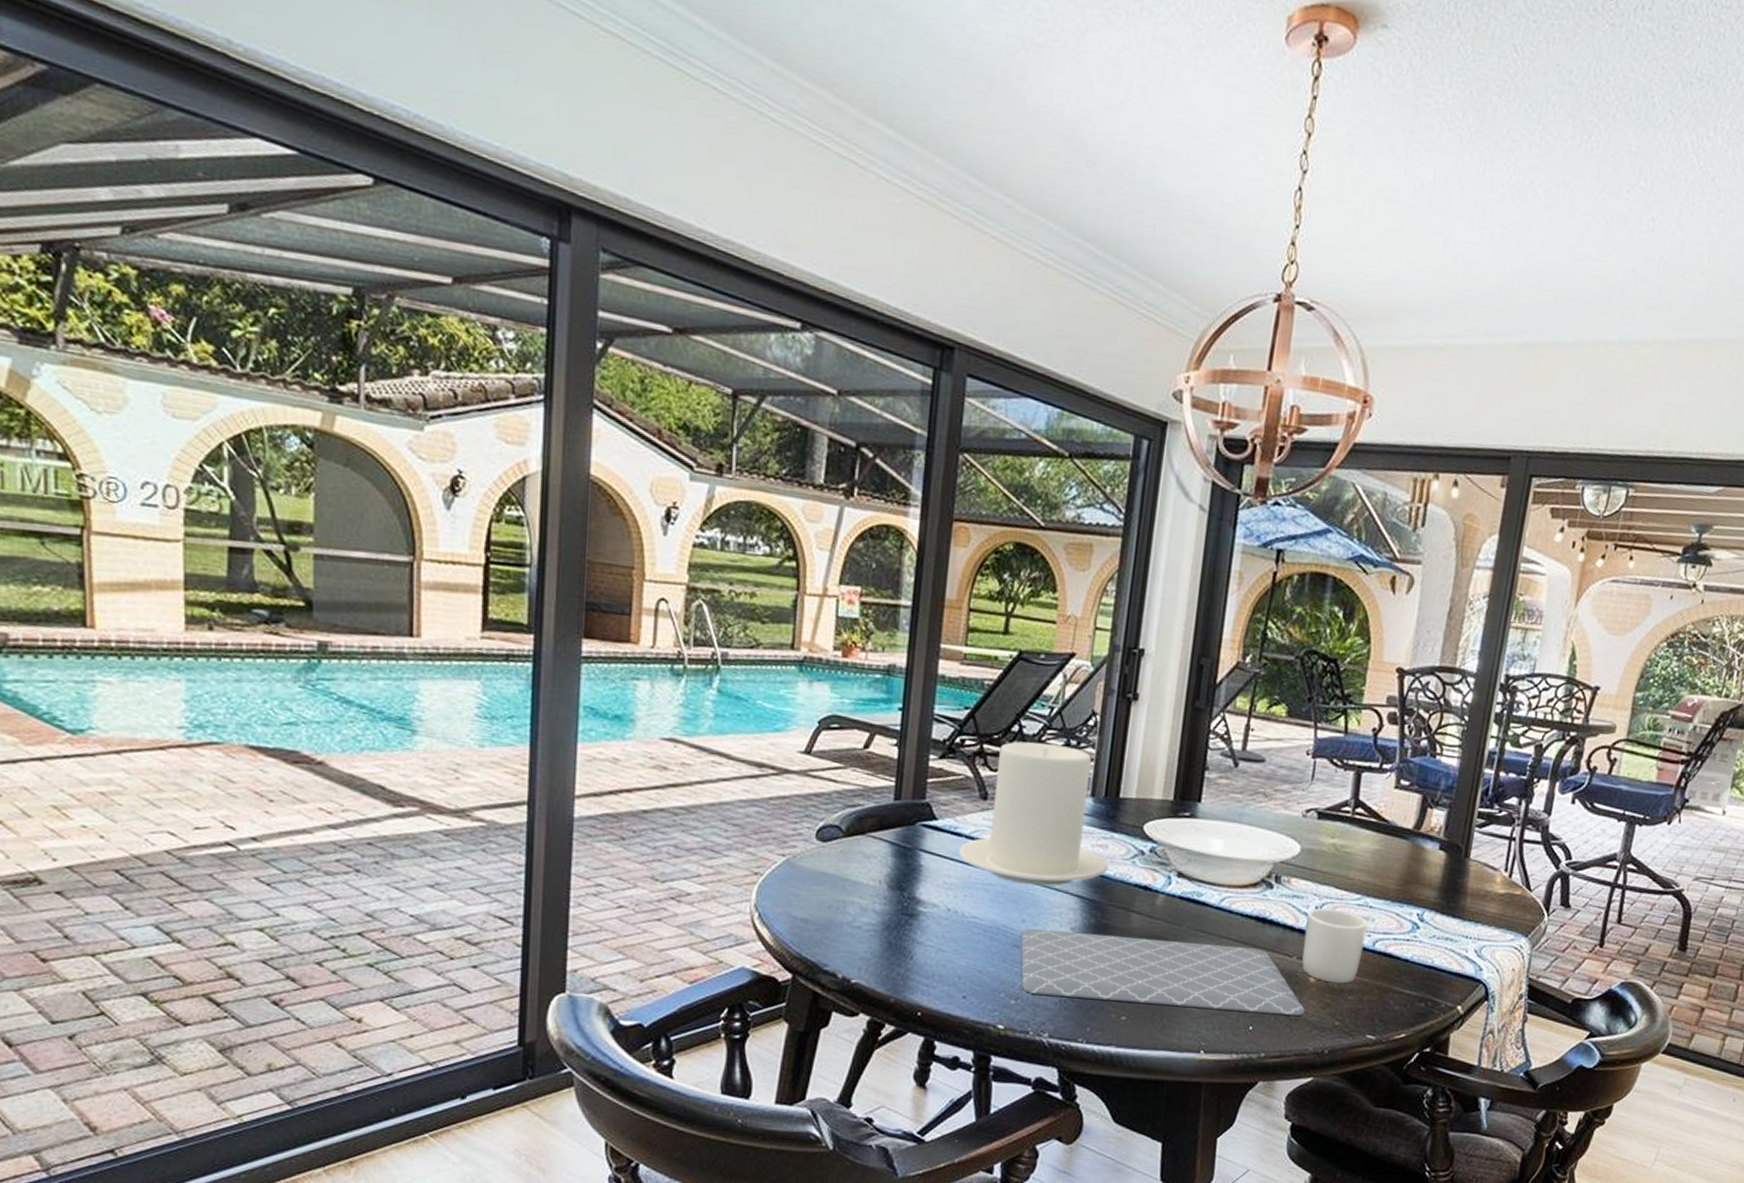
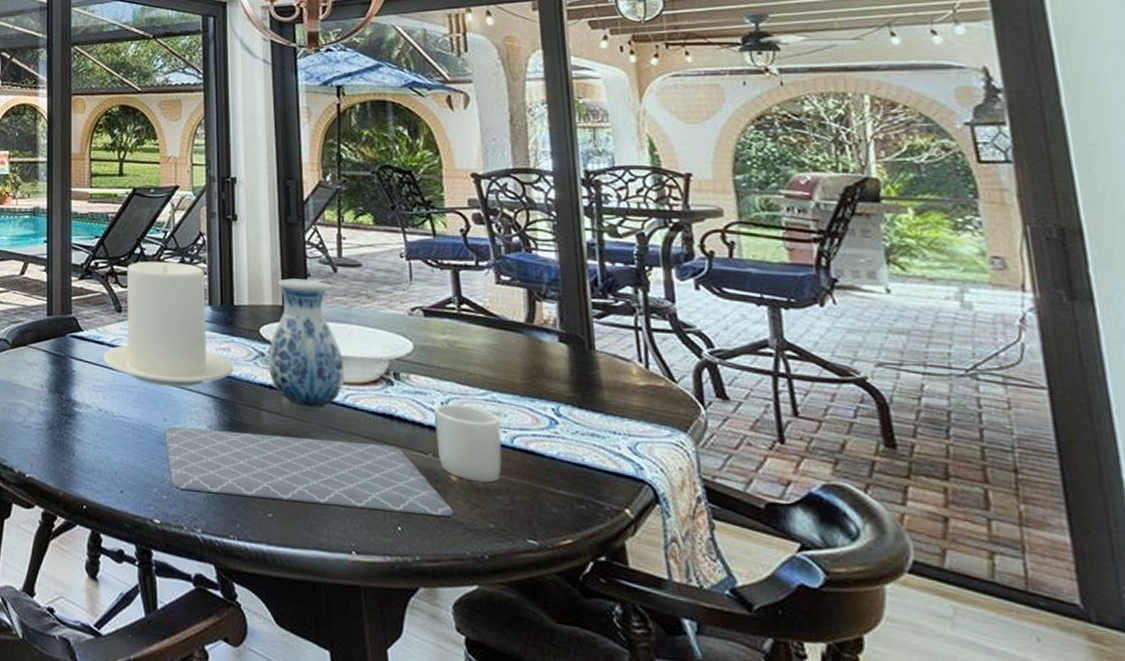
vase: none [1146,771,1228,914] -> present [268,278,345,411]

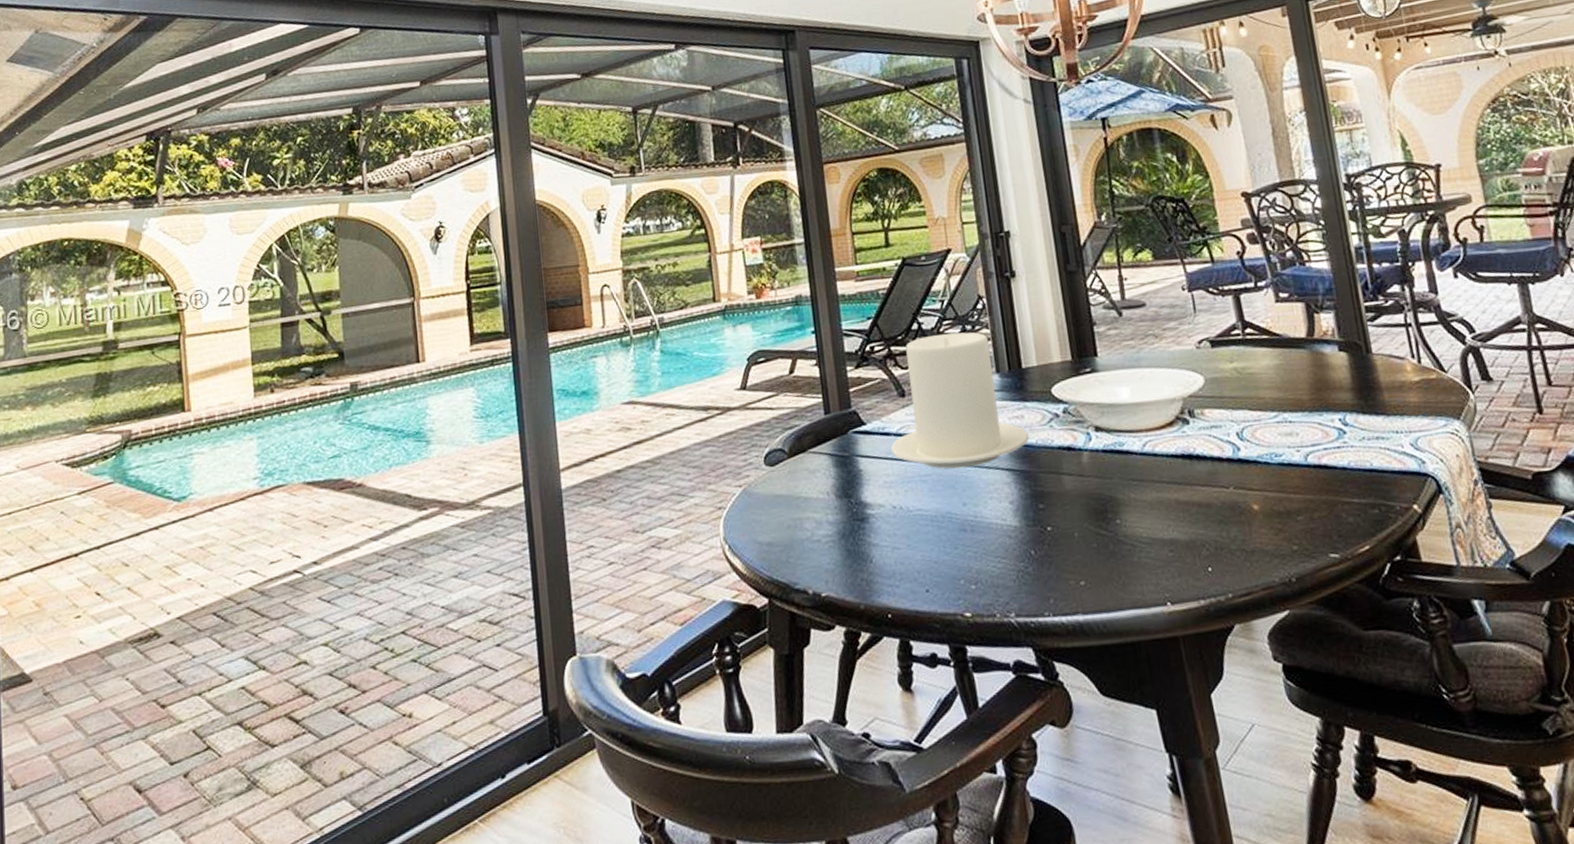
placemat: present [164,426,454,518] -> none [964,486,1260,576]
vase: present [268,278,345,411] -> none [1062,328,1142,466]
mug: present [434,403,502,483] -> none [1230,430,1300,507]

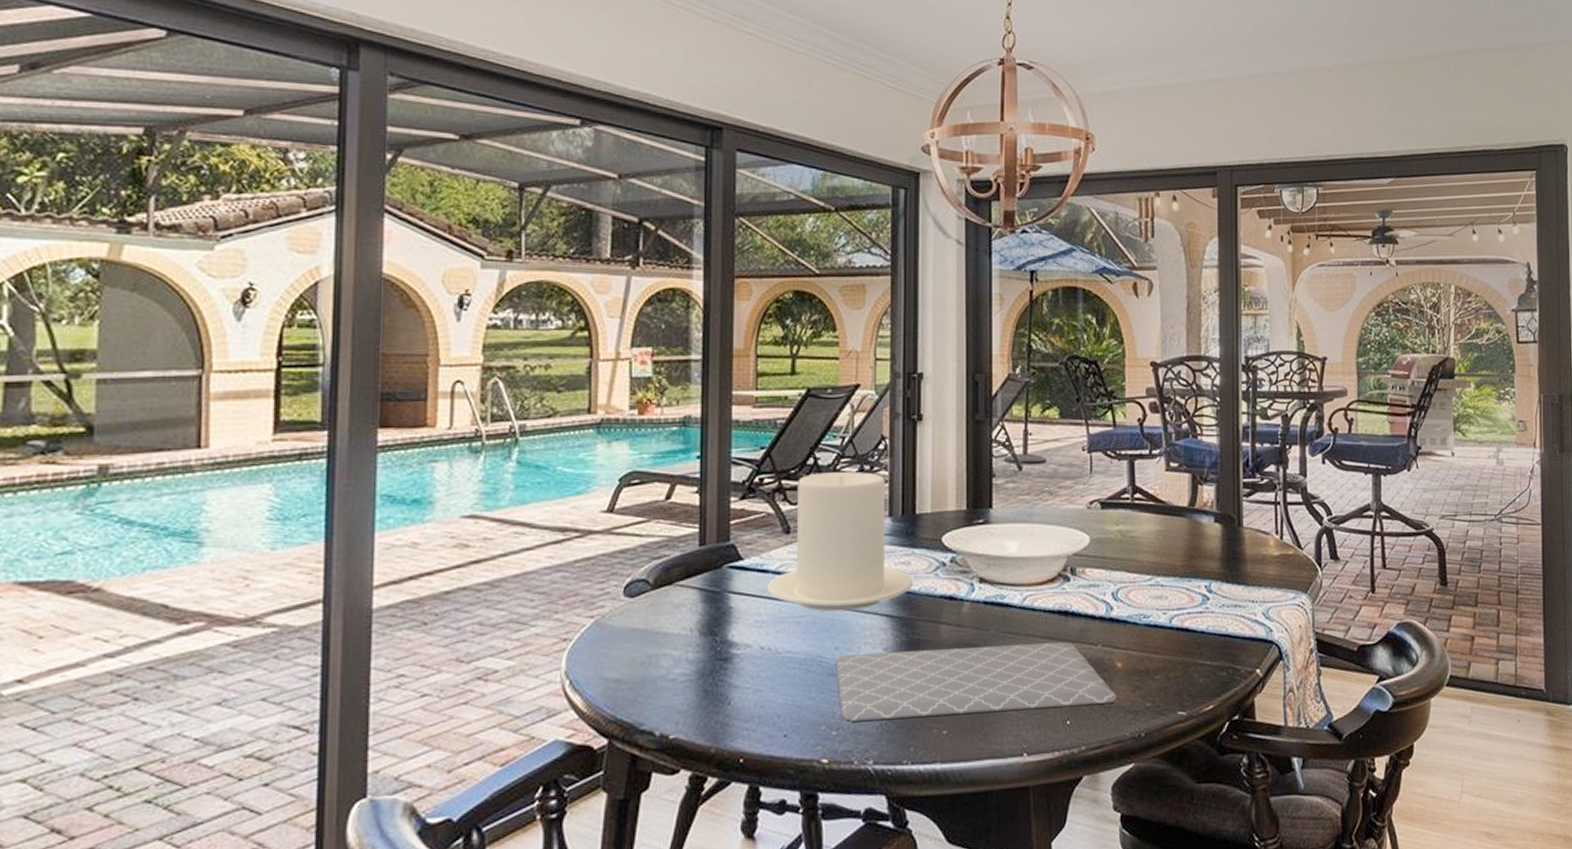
placemat: none [964,486,1260,576] -> present [835,642,1118,722]

